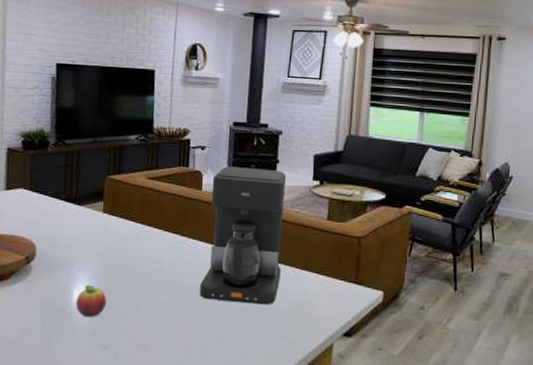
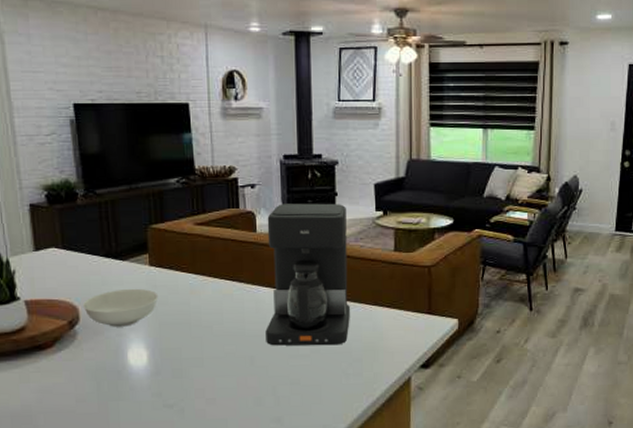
bowl: none [39,232,108,267] -> present [82,288,159,327]
fruit: present [76,284,107,317] -> none [132,343,166,377]

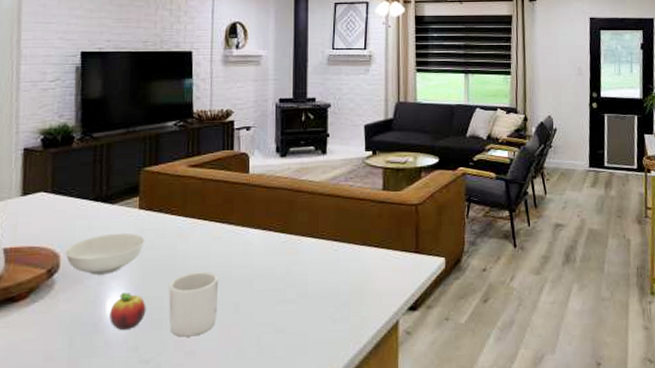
fruit: none [132,343,166,377] -> present [109,292,146,330]
mug: none [185,327,234,386] -> present [168,271,219,337]
coffee maker: present [265,203,350,346] -> none [252,144,338,291]

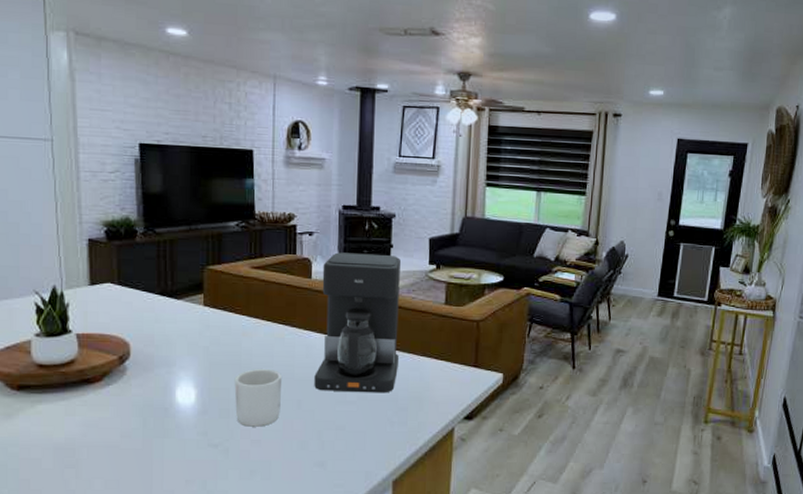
bowl: present [64,233,145,275] -> none [134,327,211,365]
fruit: present [109,292,146,330] -> none [180,382,214,416]
coffee maker: none [252,144,338,291] -> present [314,252,400,393]

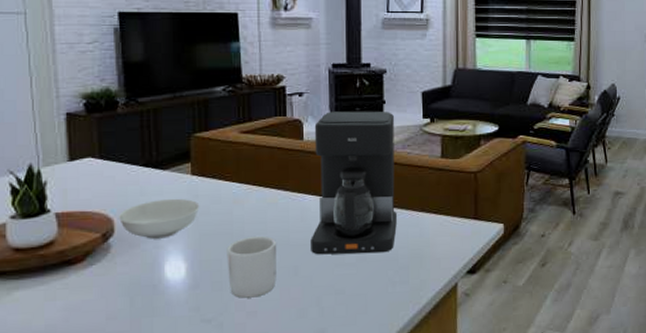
bowl: none [134,327,211,365] -> present [118,198,200,239]

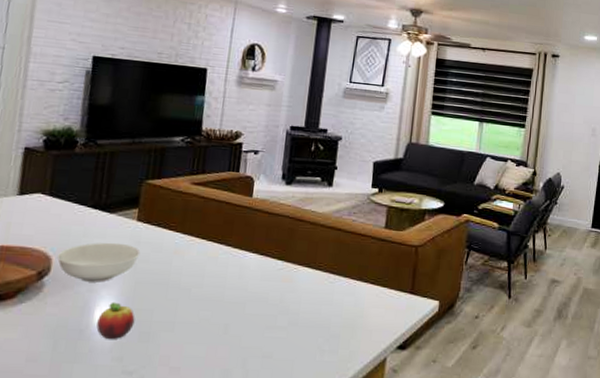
fruit: none [169,255,205,291] -> present [96,302,135,339]
mug: present [226,236,277,298] -> none [156,289,212,353]
coffee maker: present [311,111,397,255] -> none [244,172,344,319]

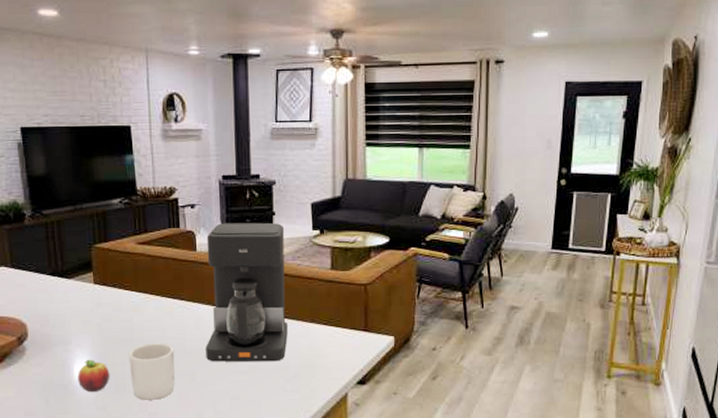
bowl: present [56,242,141,283] -> none [30,305,103,343]
mug: none [156,289,212,353] -> present [128,343,175,400]
coffee maker: none [244,172,344,319] -> present [206,222,288,362]

